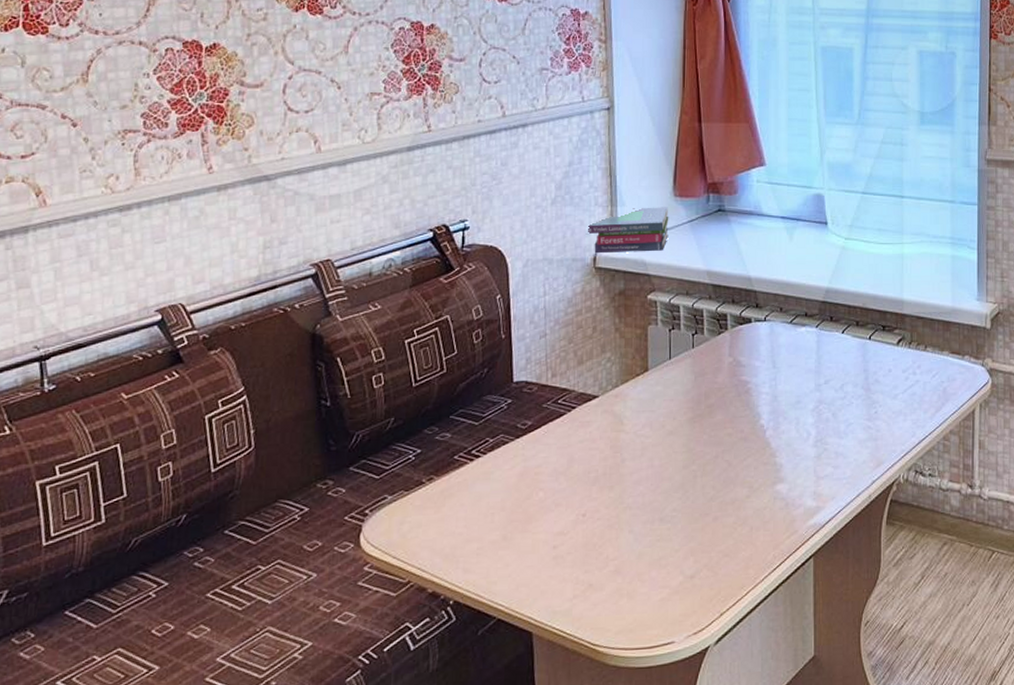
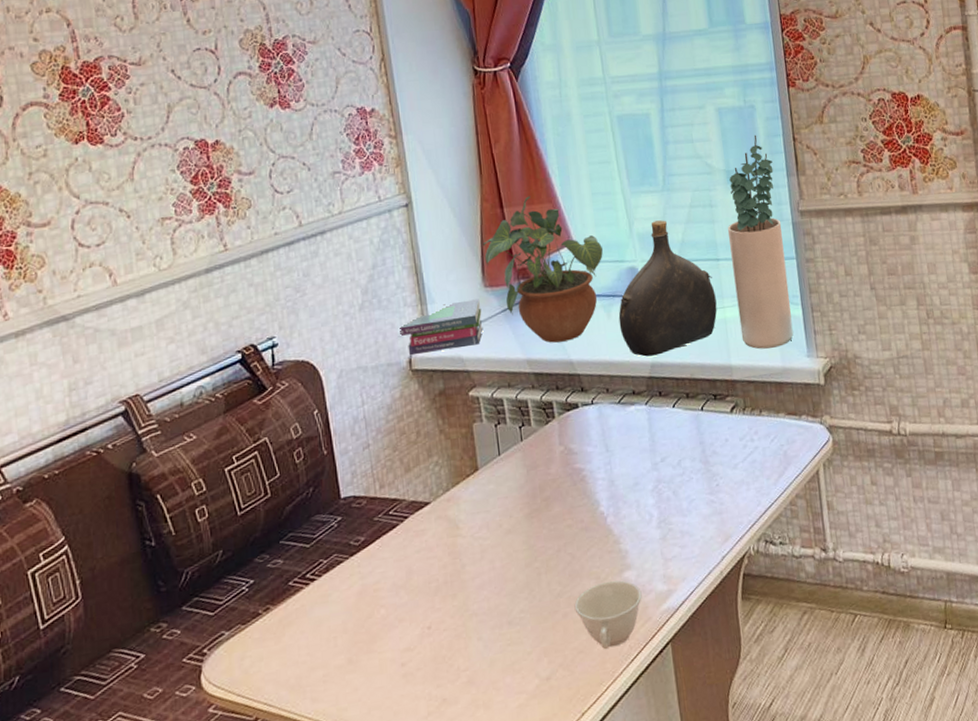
potted plant: none [677,114,792,258] -> present [482,196,603,343]
teacup: none [725,492,791,556] -> present [574,580,642,650]
water jug: none [800,152,896,282] -> present [618,220,717,357]
vase: none [916,81,968,289] -> present [728,134,794,350]

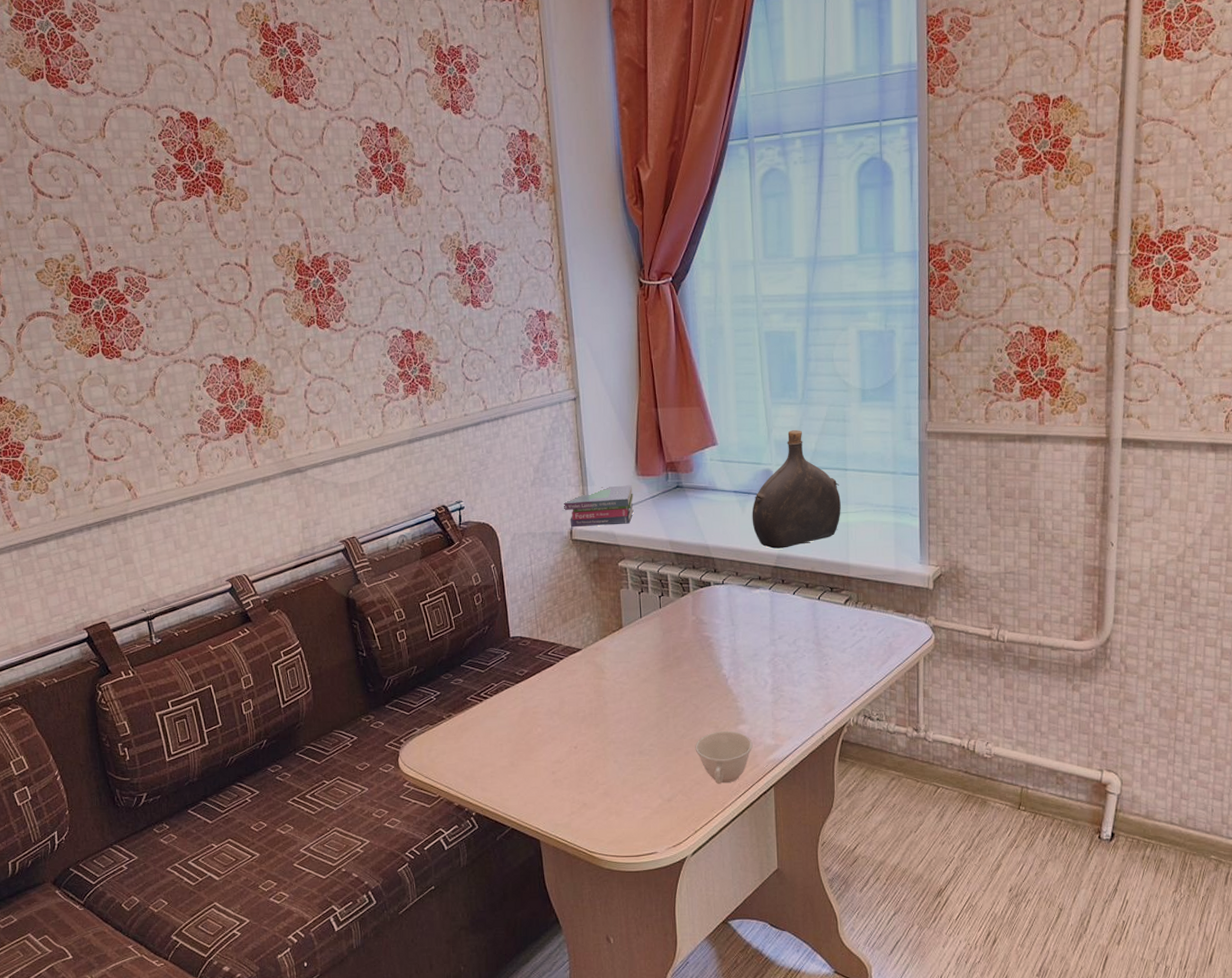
potted plant: present [482,196,603,343] -> none [637,399,742,529]
vase: present [728,134,794,350] -> none [858,358,910,553]

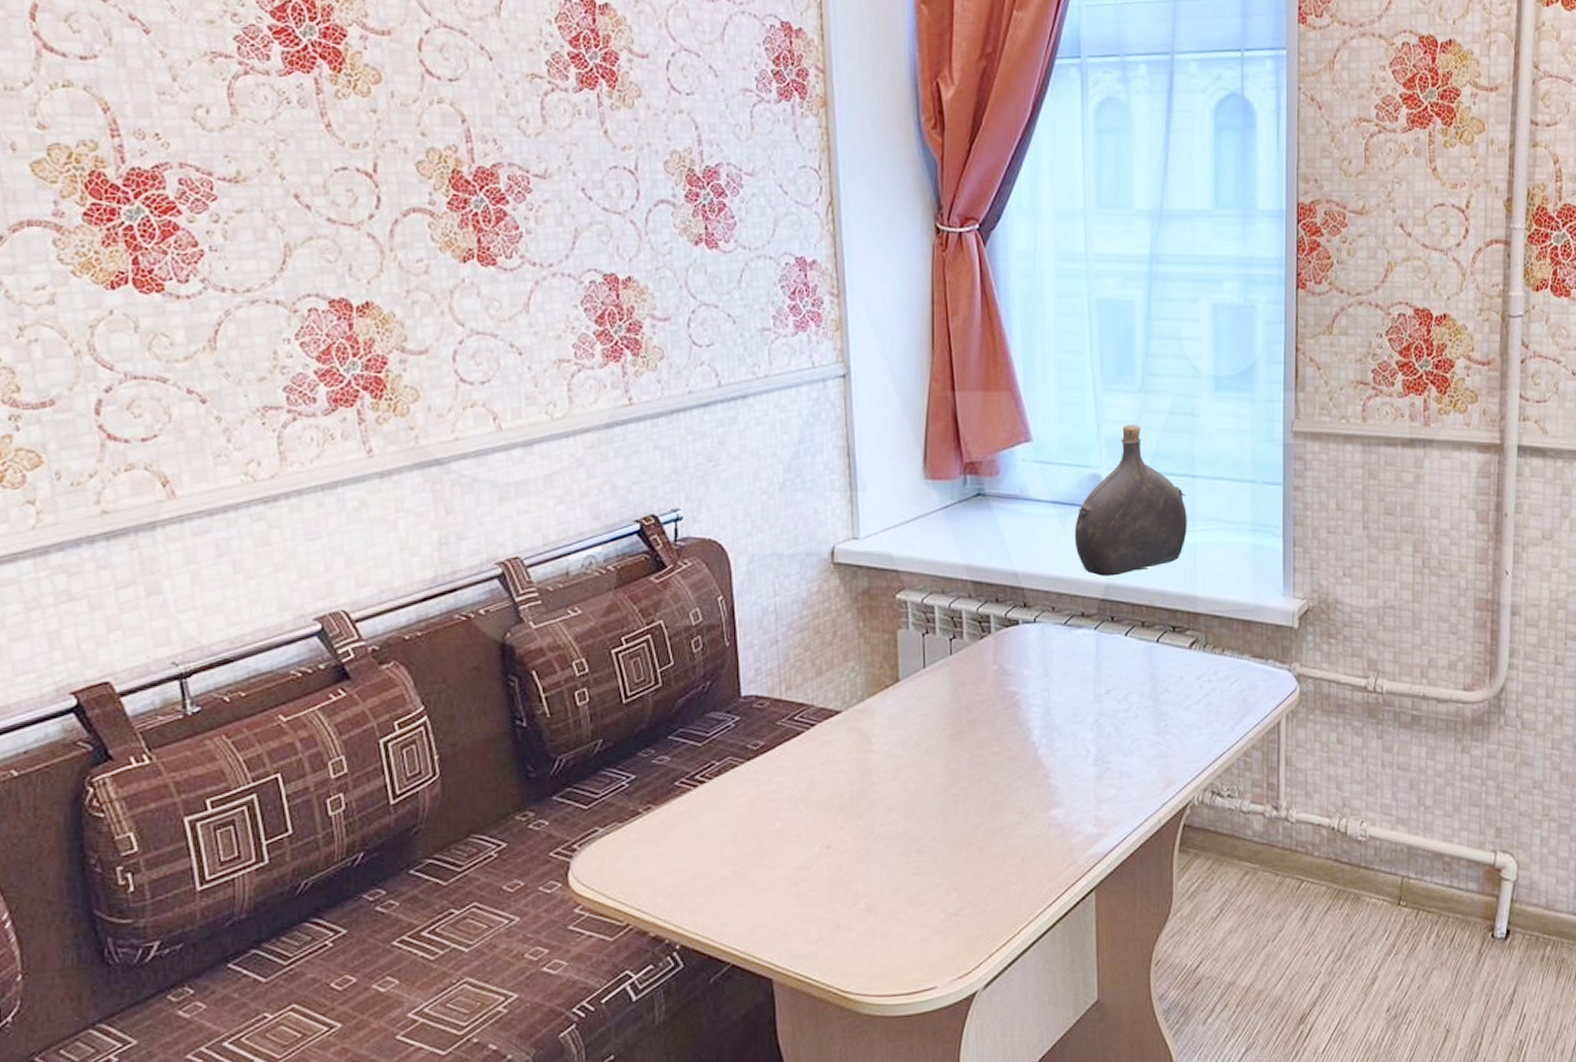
books: present [562,485,634,528] -> none [821,491,919,547]
teacup: present [695,731,753,785] -> none [992,818,1069,890]

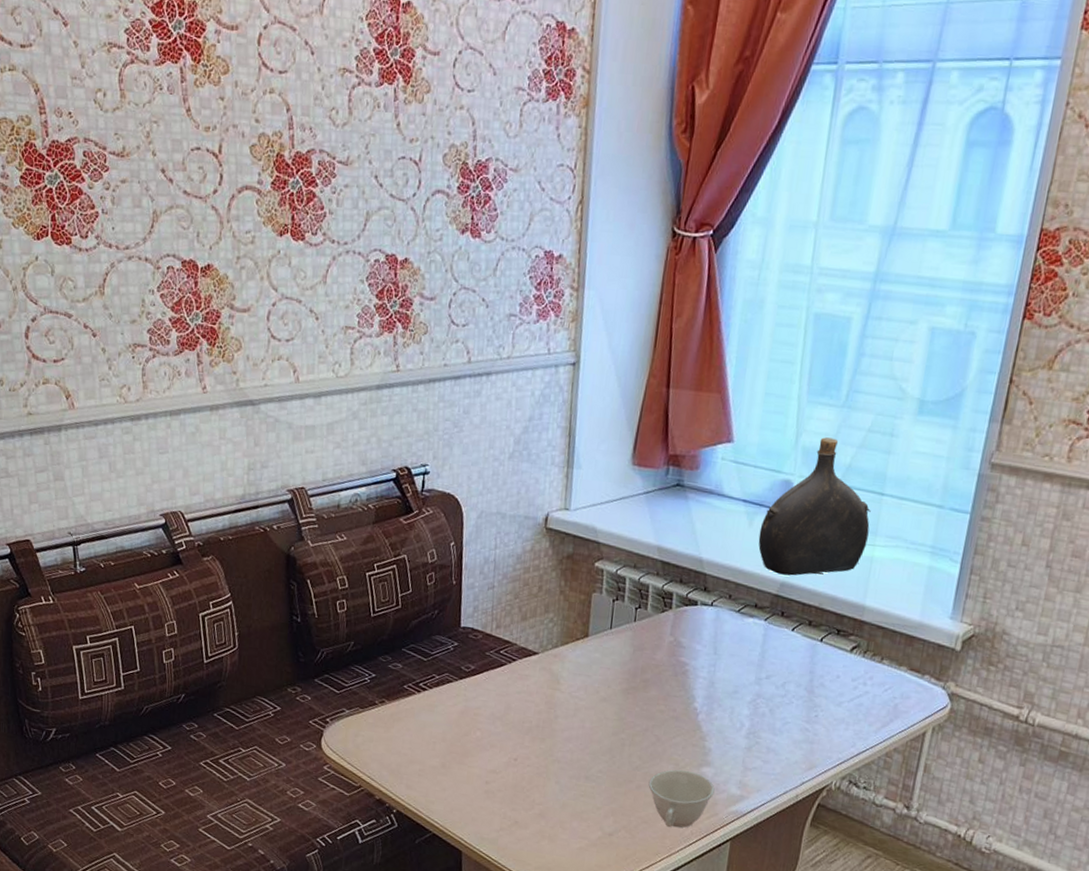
teacup: none [992,818,1069,890] -> present [648,769,715,828]

